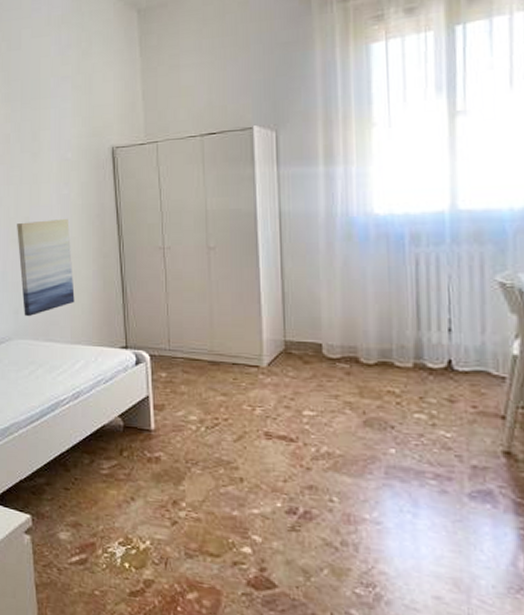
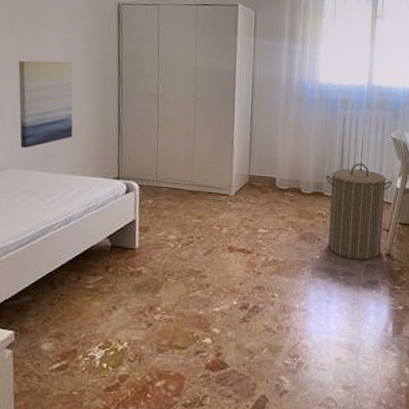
laundry hamper: none [394,321,506,459] -> present [325,163,393,260]

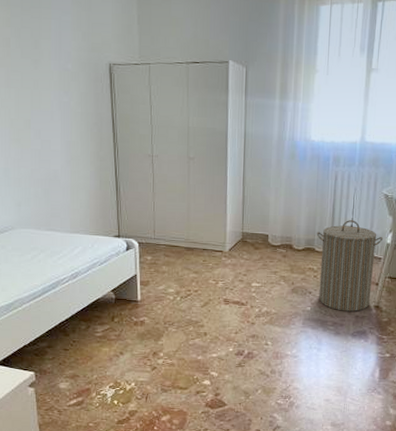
wall art: present [18,60,73,149] -> none [18,124,74,210]

